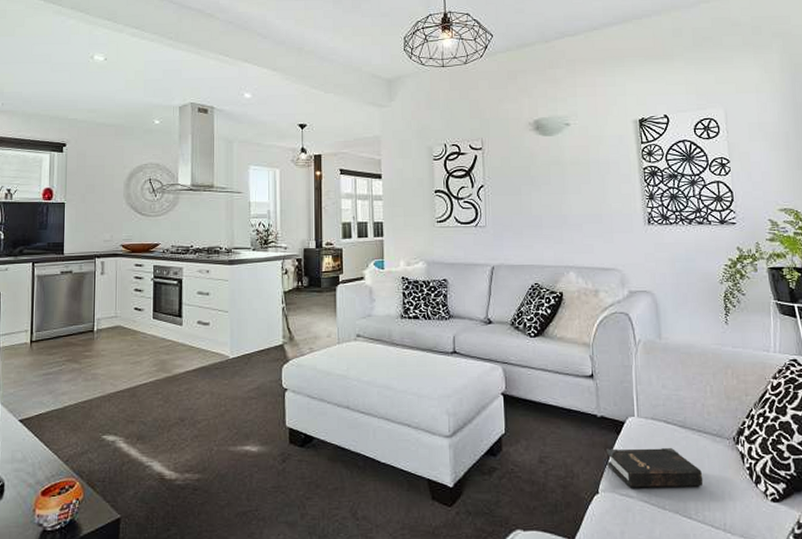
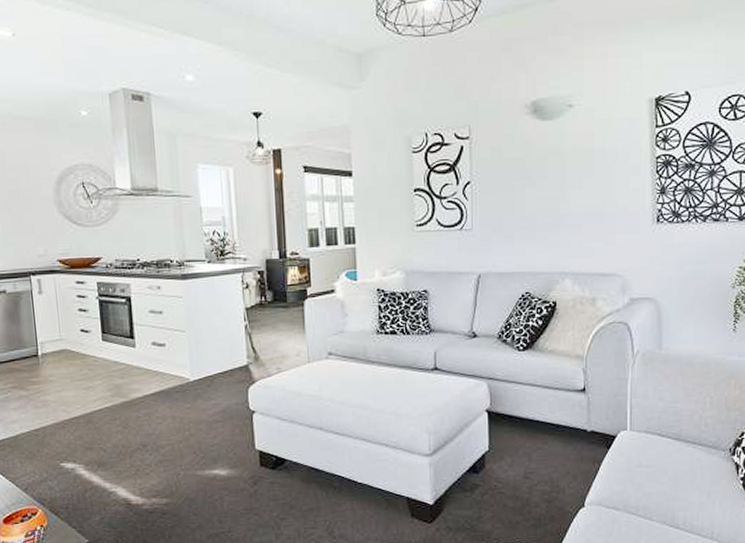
hardback book: present [607,448,703,488] -> none [595,461,694,501]

